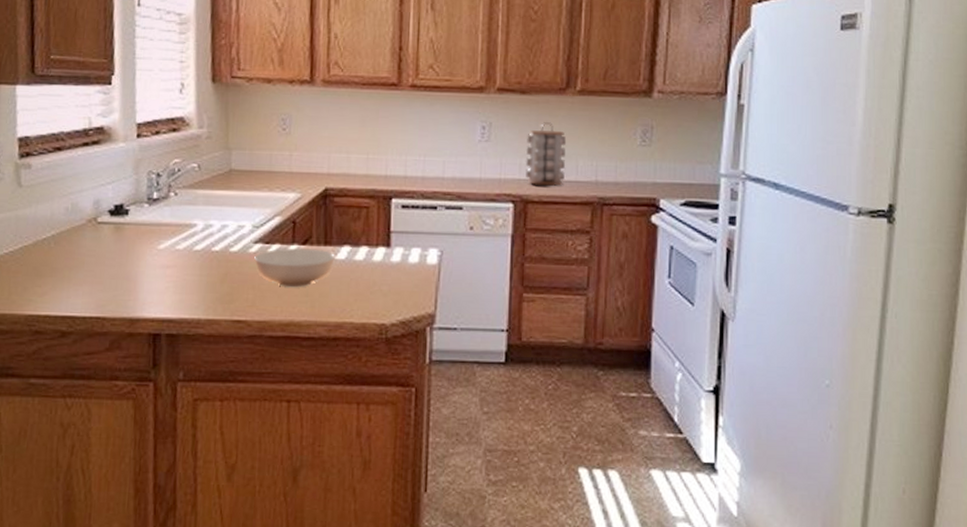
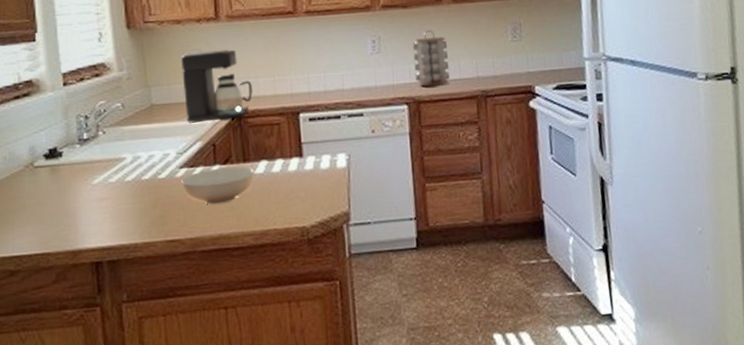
coffee maker: none [266,116,344,197] -> present [181,49,253,123]

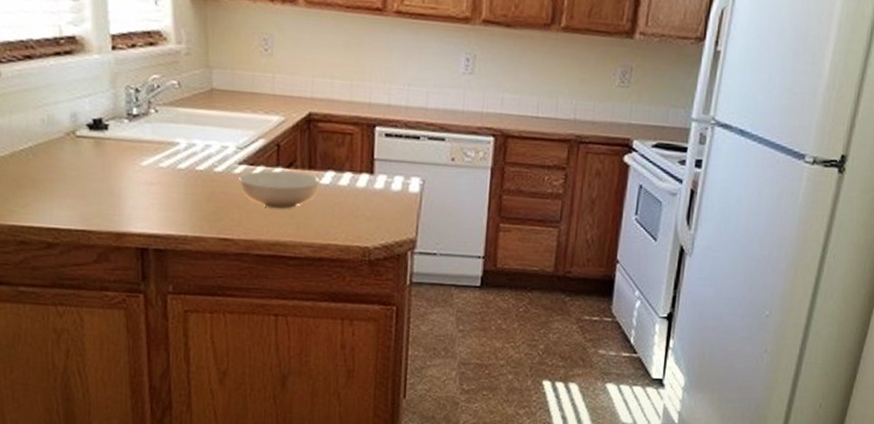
coffee maker: present [181,49,253,123] -> none [249,36,327,122]
spice rack: present [412,30,451,87] -> none [507,57,549,122]

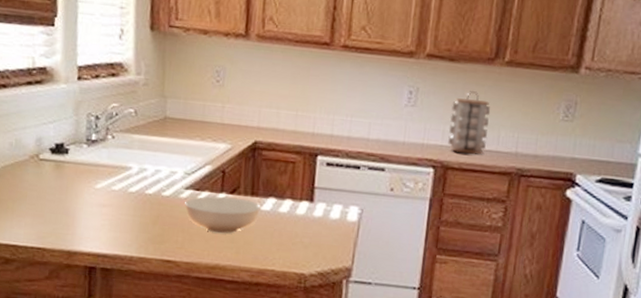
spice rack: none [507,57,549,122] -> present [448,91,491,155]

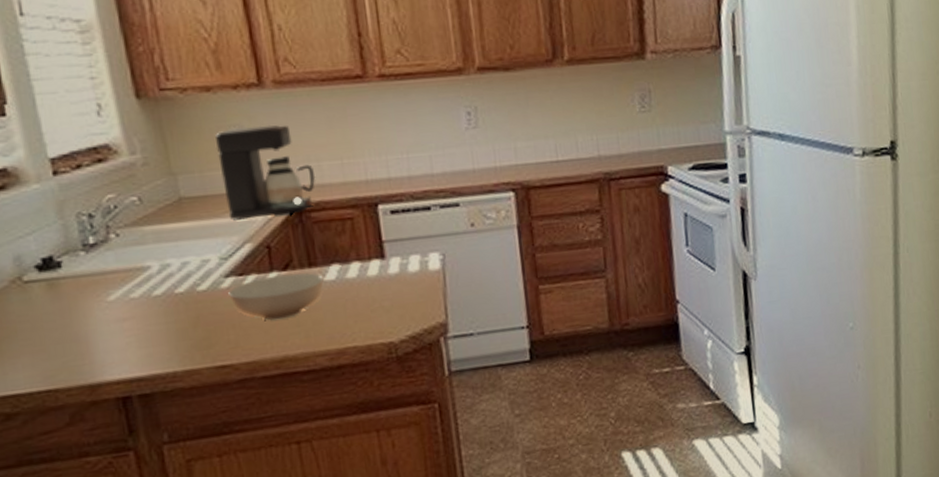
coffee maker: none [199,68,273,150] -> present [216,124,316,220]
spice rack: present [448,91,491,155] -> none [518,99,566,169]

